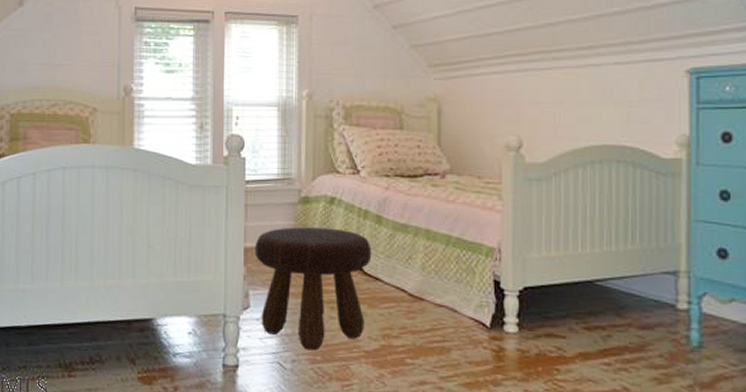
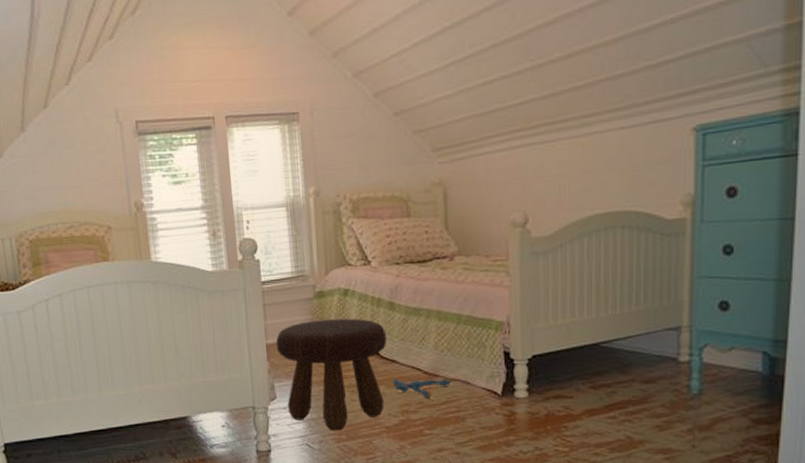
plush toy: none [375,297,438,324] -> present [392,376,452,399]

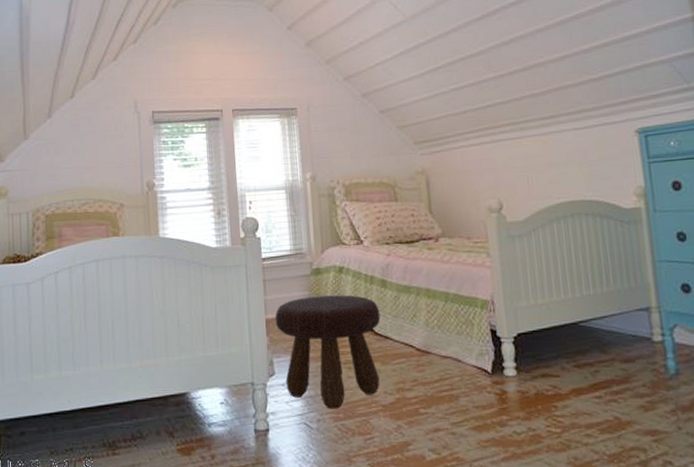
plush toy: present [392,376,452,399] -> none [386,353,444,376]

